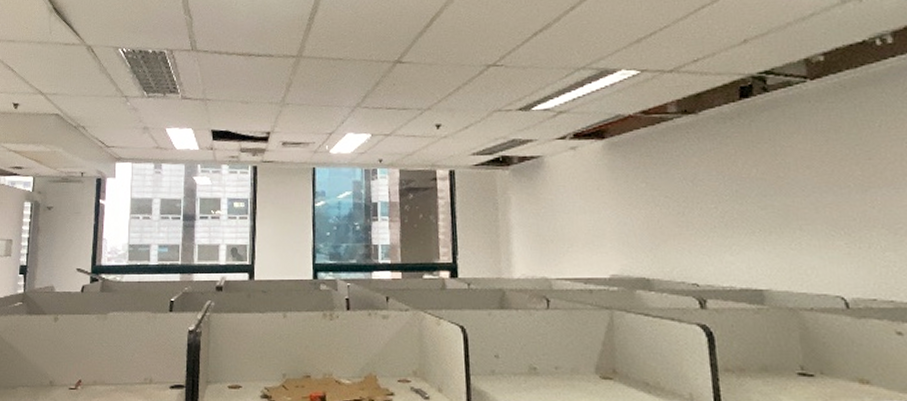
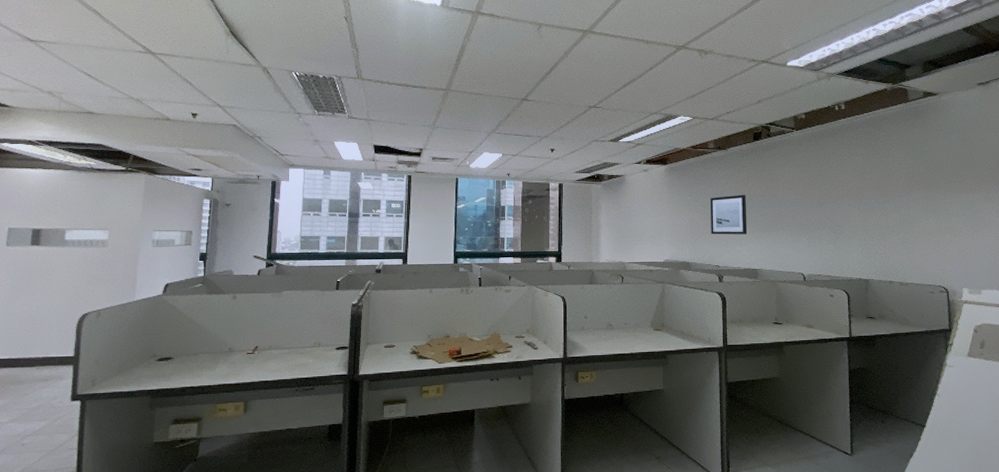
wall art: none [676,177,742,238] -> present [710,194,748,235]

